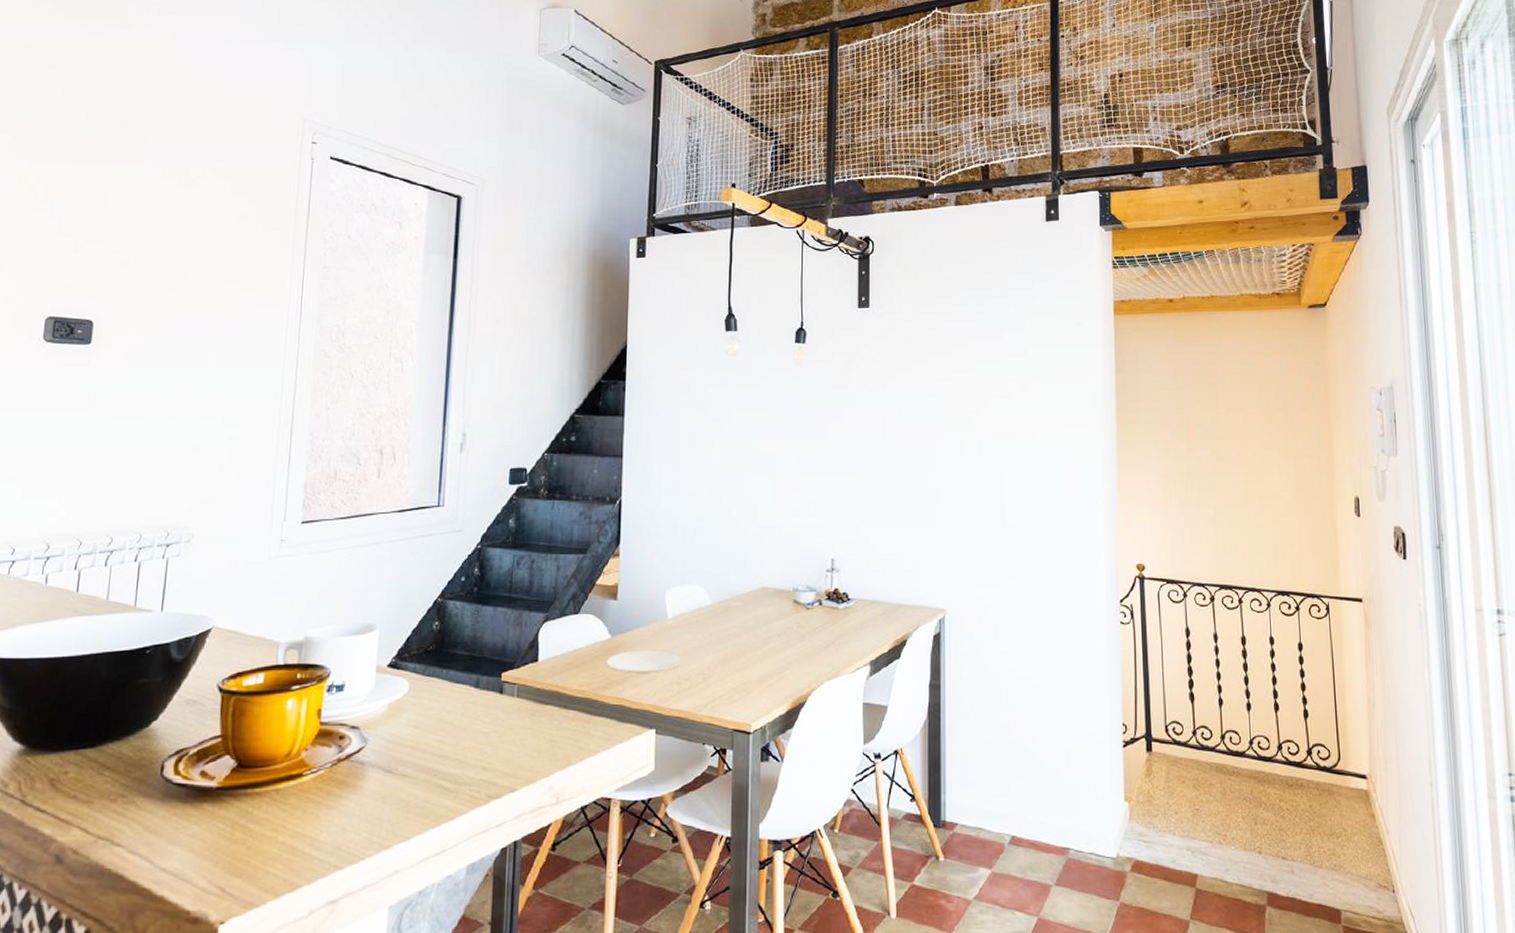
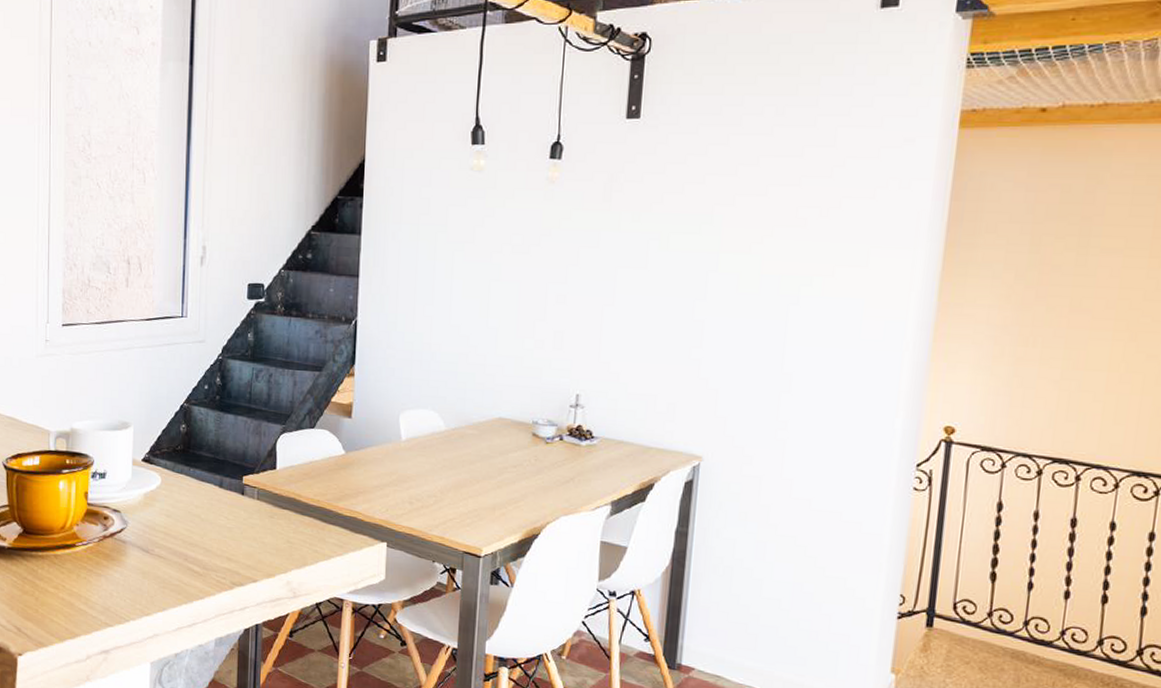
plate: present [606,650,681,674] -> none [340,467,414,491]

